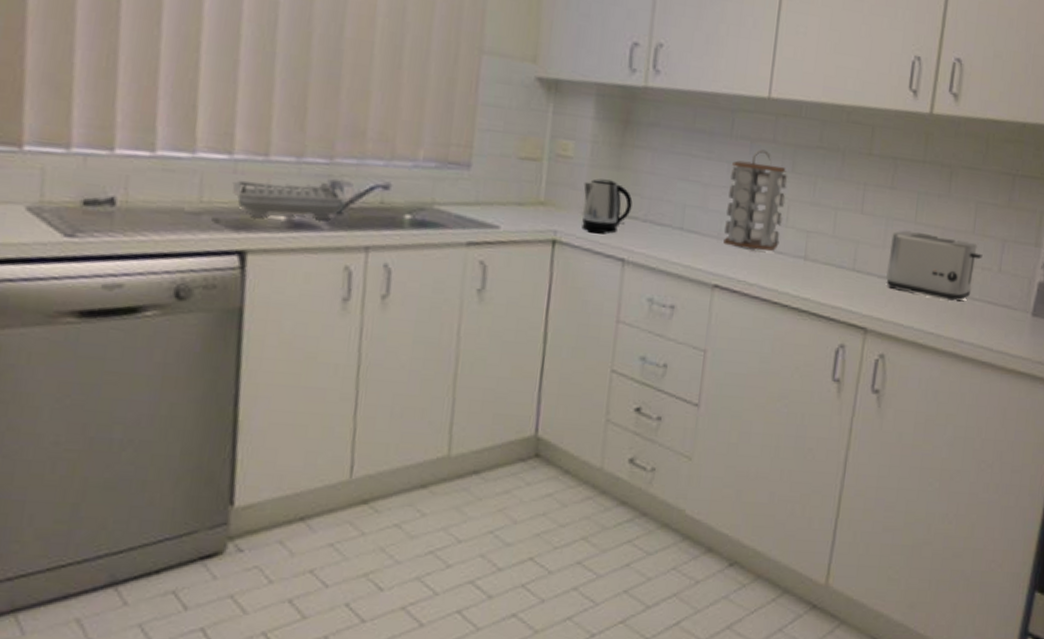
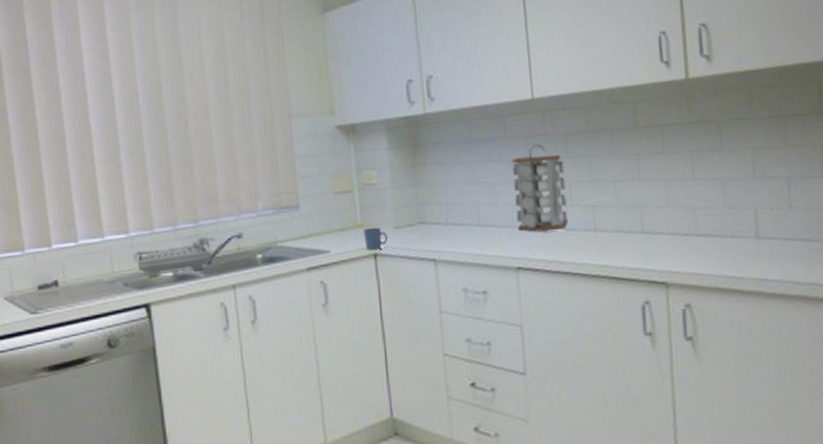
mug: none [543,207,574,237] -> present [364,227,388,251]
kettle: present [581,178,633,234] -> none [390,196,434,242]
toaster: present [886,230,983,301] -> none [673,184,769,244]

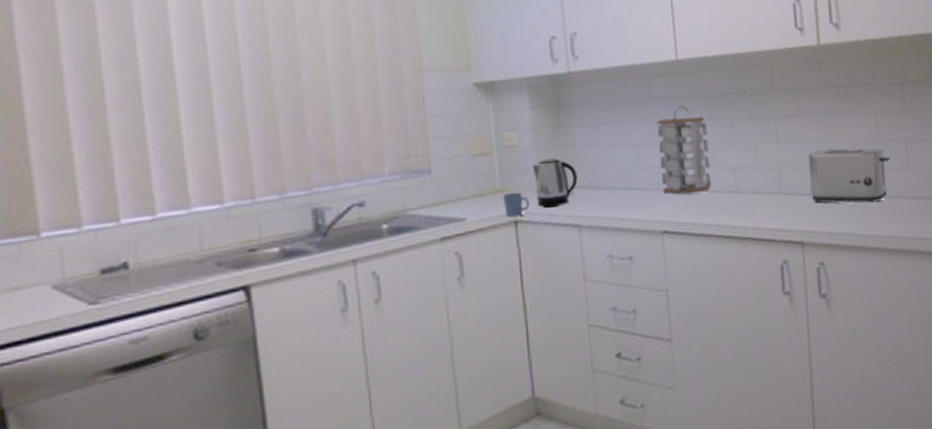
dish rack: present [132,240,213,277] -> none [227,210,329,254]
kettle: none [390,196,434,242] -> present [532,158,578,208]
toaster: none [673,184,769,244] -> present [808,146,890,203]

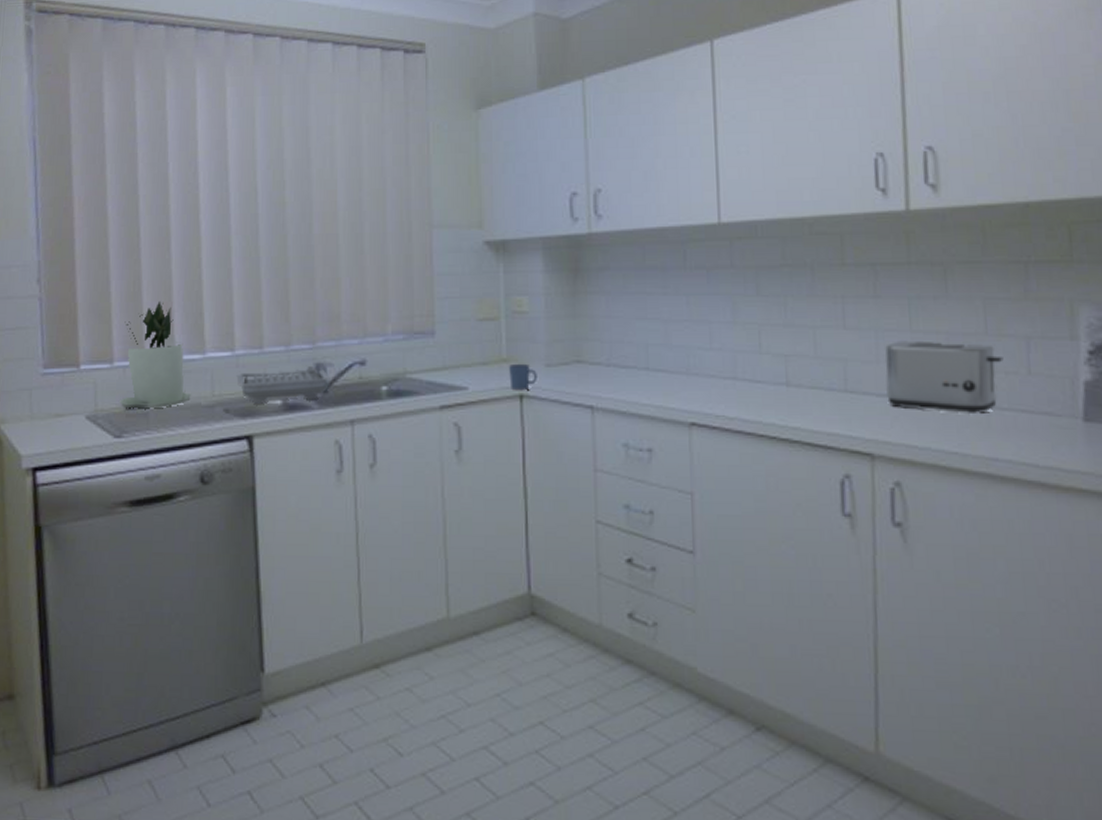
planter: none [91,158,179,273] -> present [118,300,192,409]
dish rack: none [227,210,329,254] -> present [236,365,330,404]
kettle: present [532,158,578,208] -> none [542,329,593,384]
spice rack: present [657,105,712,195] -> none [691,276,756,382]

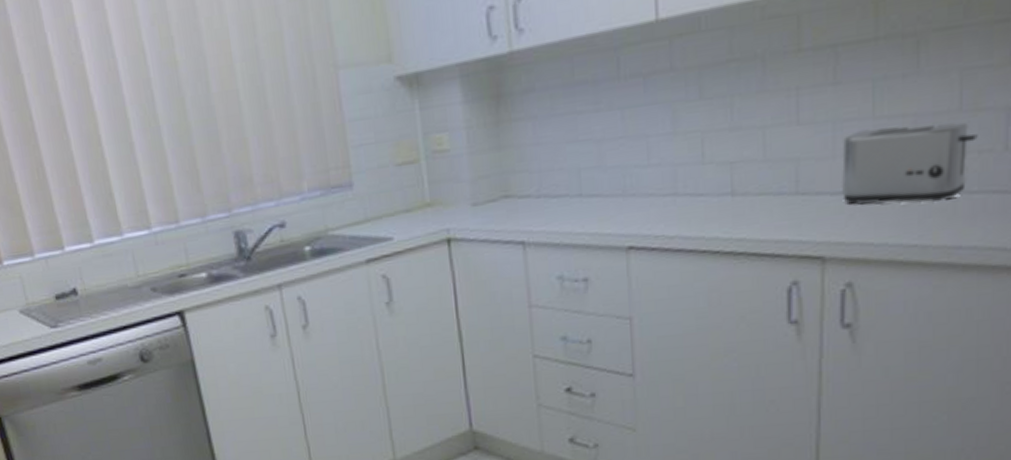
planter: present [118,300,192,409] -> none [36,185,118,299]
dish rack: present [236,365,330,404] -> none [157,233,252,279]
mug: present [509,363,537,391] -> none [434,205,464,236]

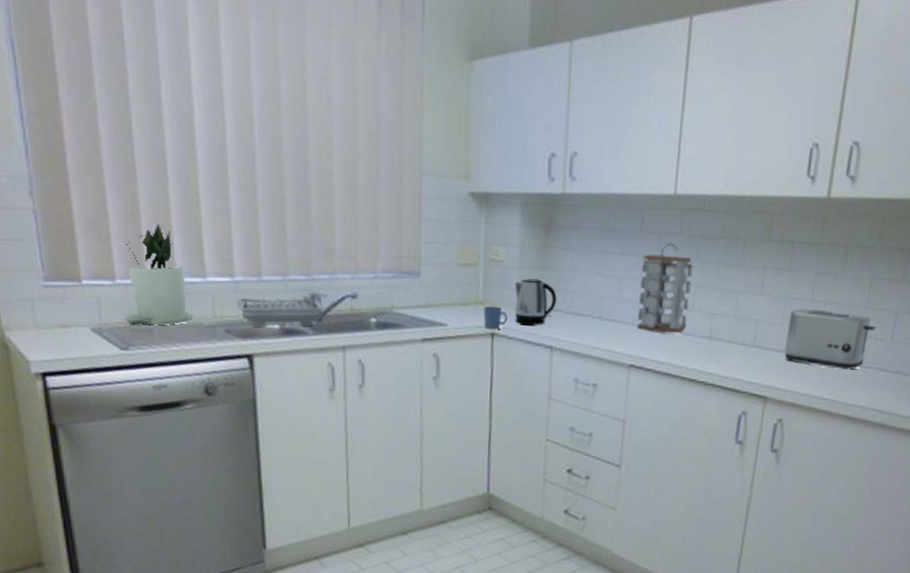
planter: none [36,185,118,299] -> present [122,223,194,326]
dish rack: none [157,233,252,279] -> present [236,295,324,327]
mug: none [434,205,464,236] -> present [483,305,508,330]
kettle: none [466,163,522,222] -> present [515,278,557,326]
spice rack: none [626,82,699,202] -> present [637,242,694,334]

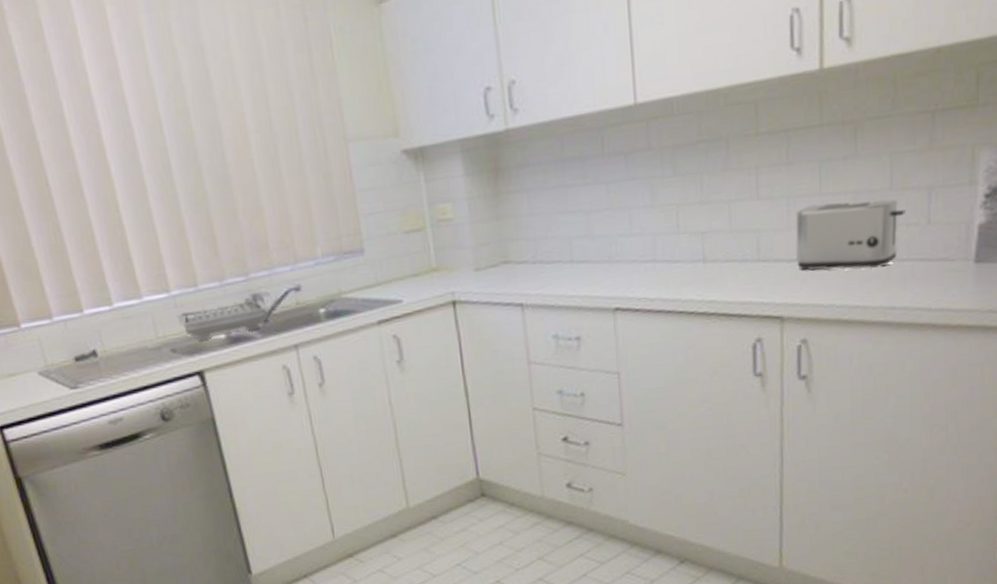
planter: present [122,223,194,326] -> none [54,250,137,360]
mug: present [483,305,508,330] -> none [439,270,468,298]
kettle: present [515,278,557,326] -> none [469,231,520,286]
spice rack: present [637,242,694,334] -> none [610,160,674,267]

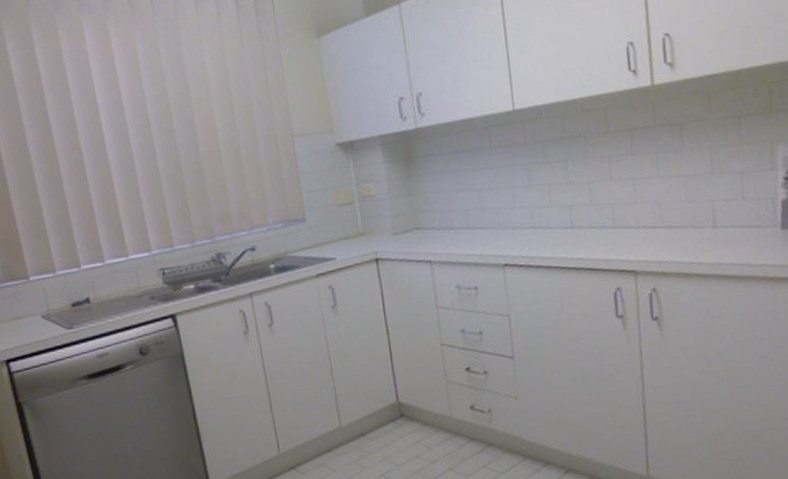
toaster: present [795,197,906,270] -> none [641,179,725,235]

